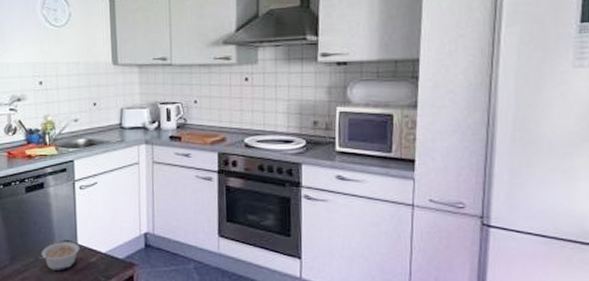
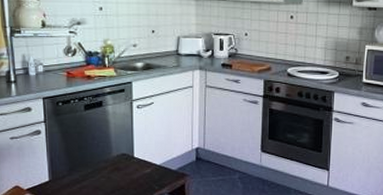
legume: present [39,242,80,270] -> none [97,155,136,180]

